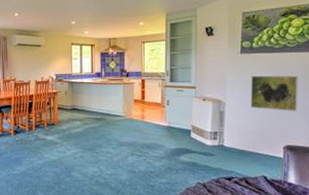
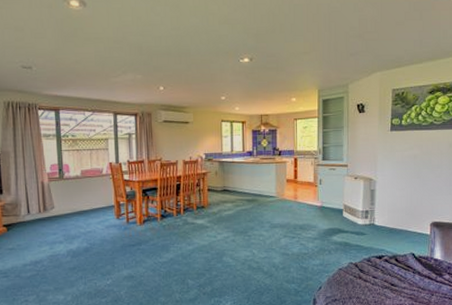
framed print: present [250,75,298,111] -> none [399,152,444,188]

